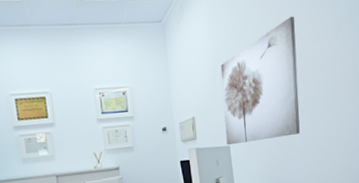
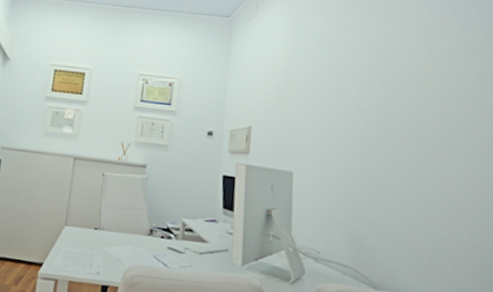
wall art: present [220,16,300,146] -> none [289,31,405,179]

